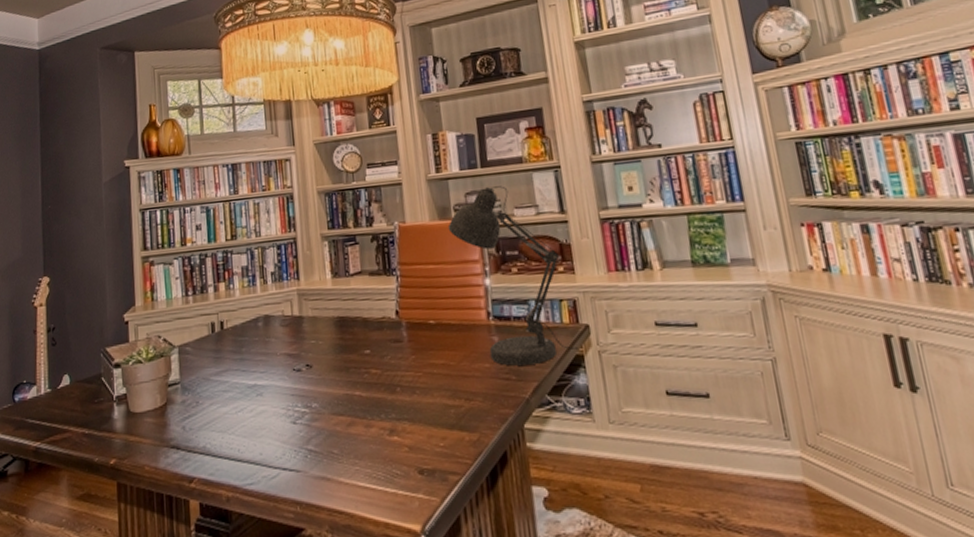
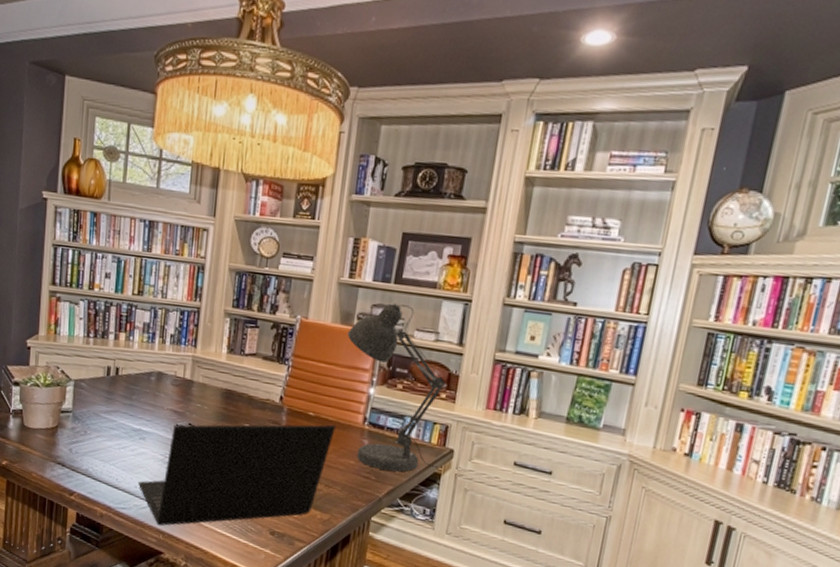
laptop: none [262,328,461,496] -> present [138,424,336,526]

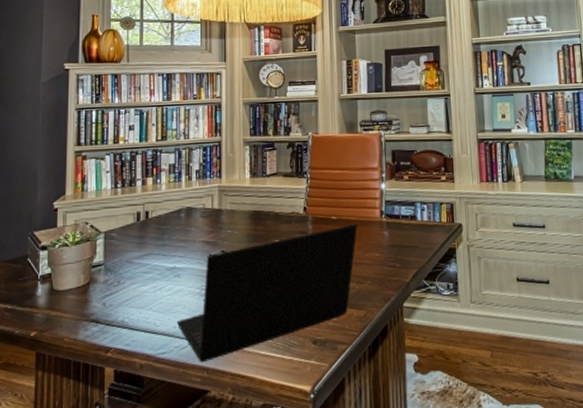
desk lamp: present [347,303,446,472] -> none [354,108,452,256]

